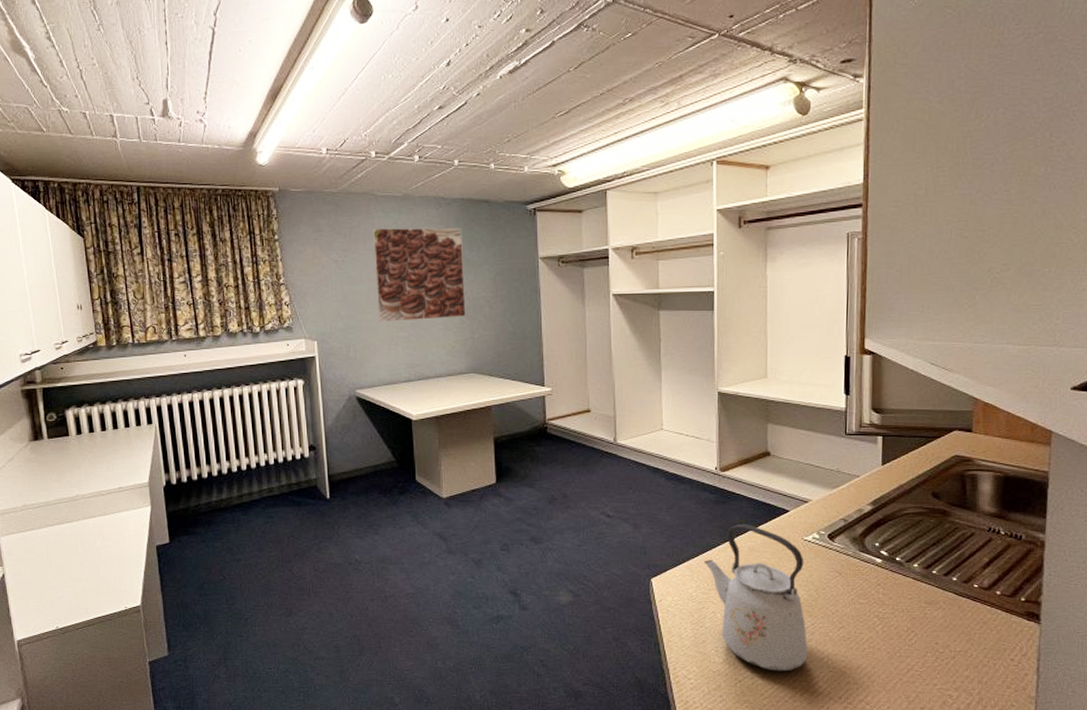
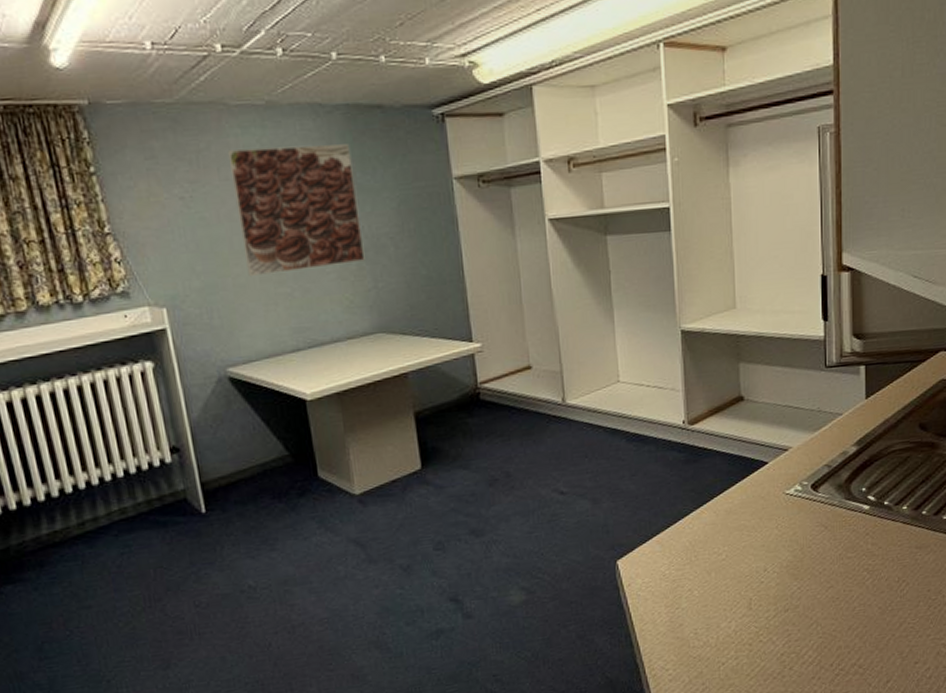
kettle: present [703,524,808,672] -> none [675,483,796,647]

